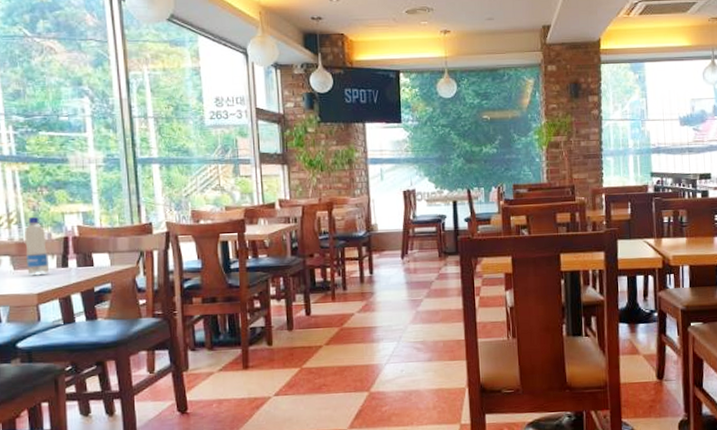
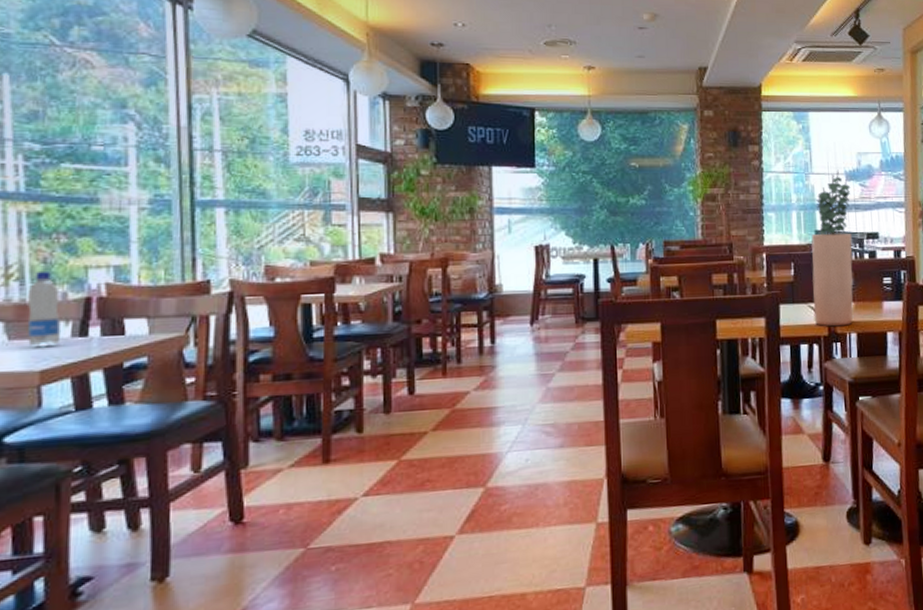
vase: none [647,115,686,260] -> present [811,169,854,327]

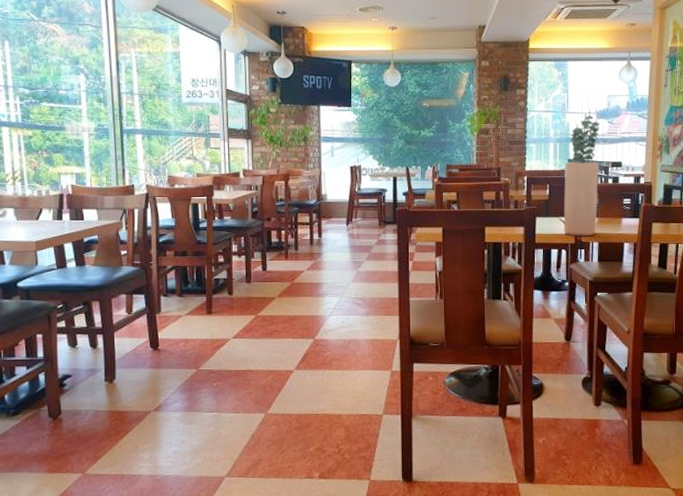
bottle: present [26,272,61,348] -> none [26,176,46,226]

